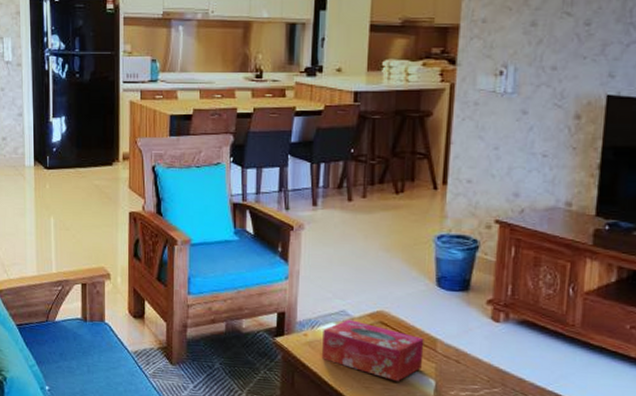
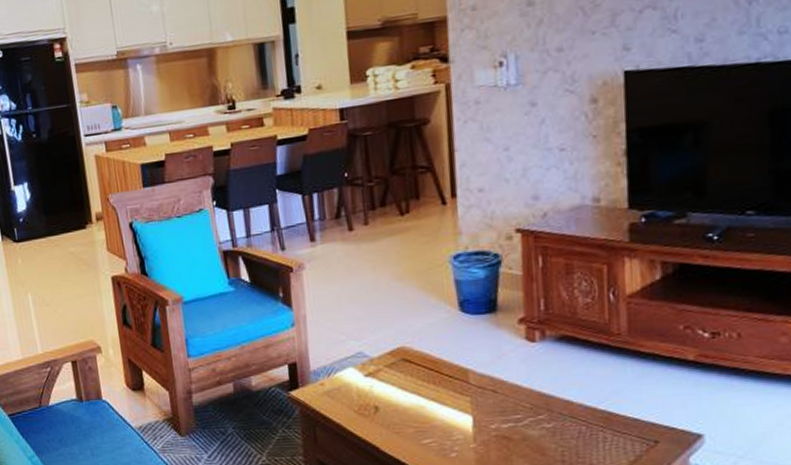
tissue box: present [322,320,424,382] -> none [340,361,456,423]

